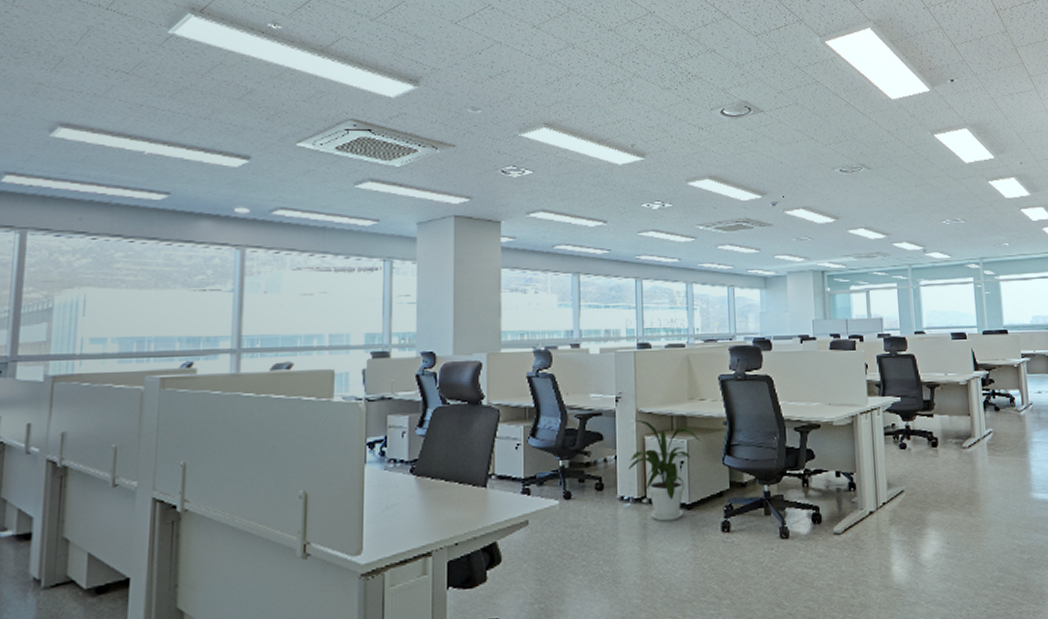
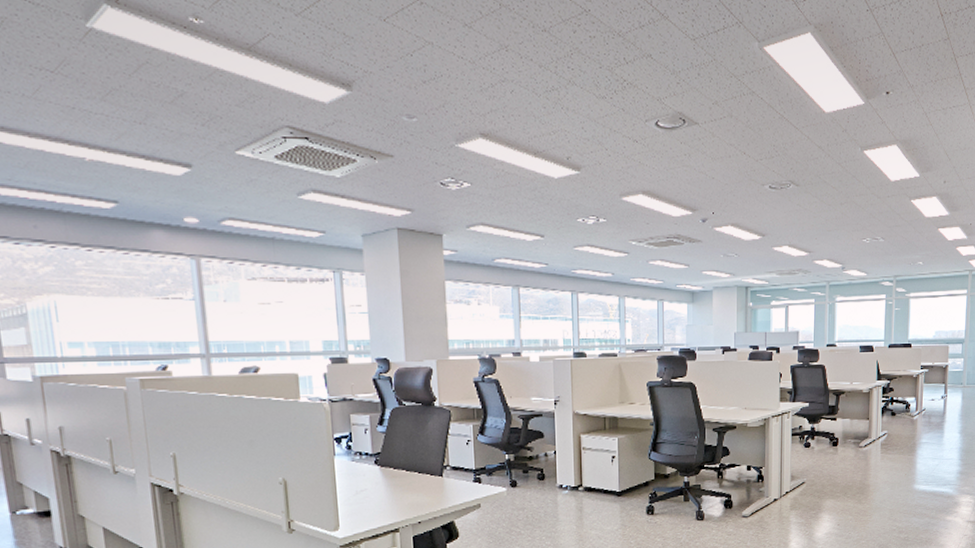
house plant: present [628,419,700,522] -> none [566,420,629,506]

